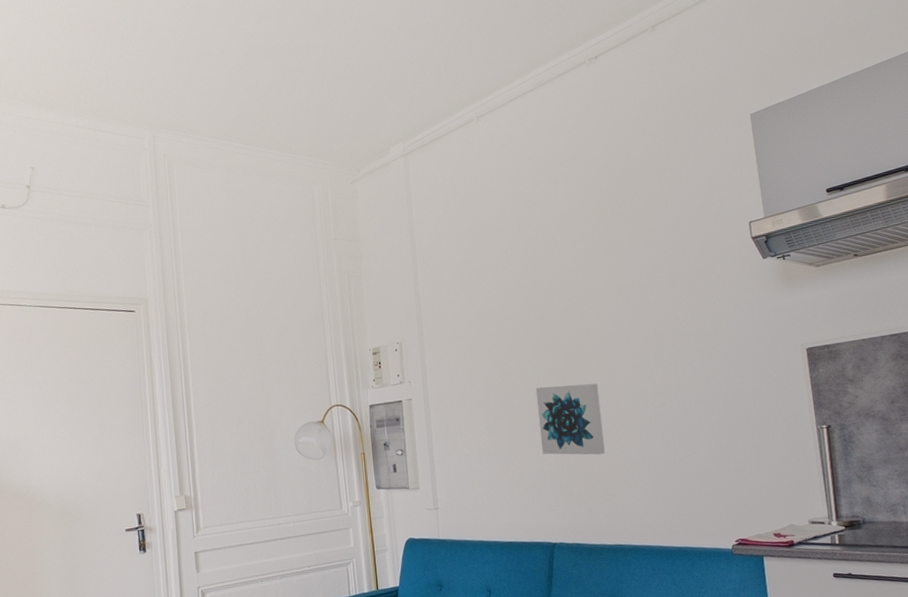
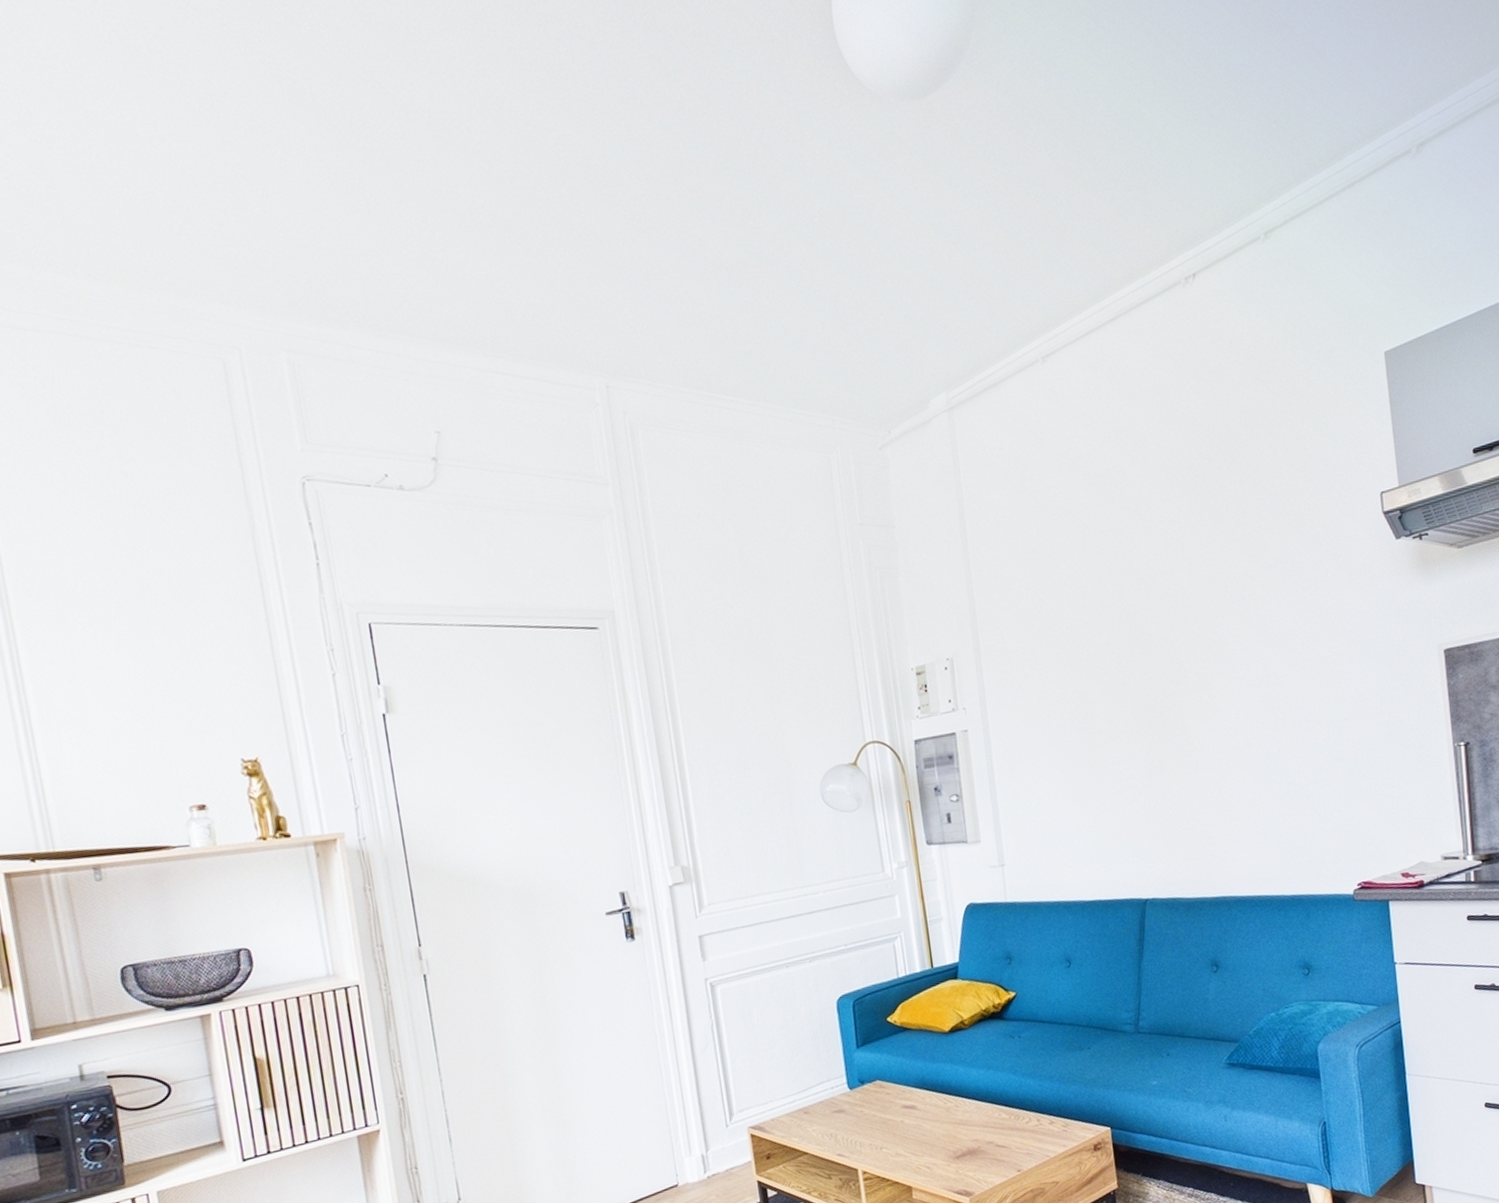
wall art: present [535,383,605,455] -> none [1121,702,1206,793]

